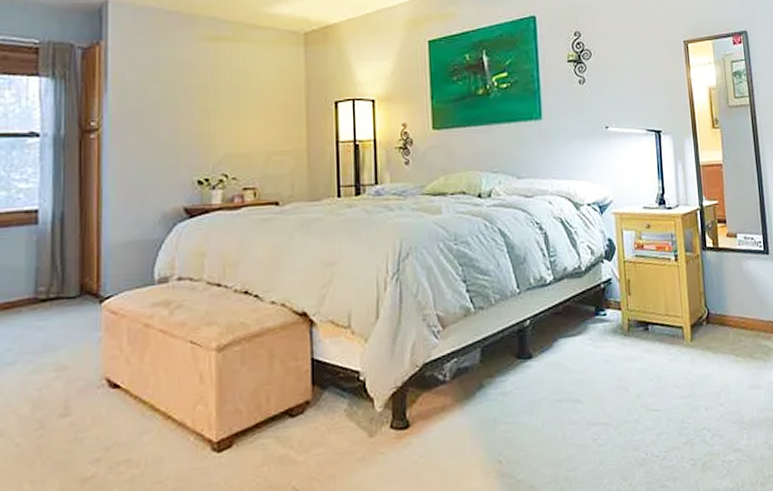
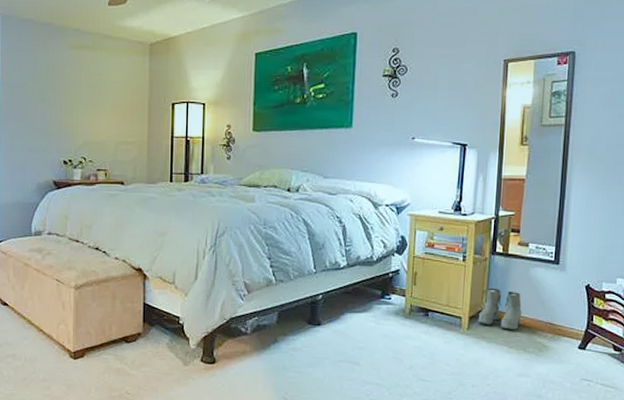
boots: none [700,288,743,335] -> present [477,287,523,330]

